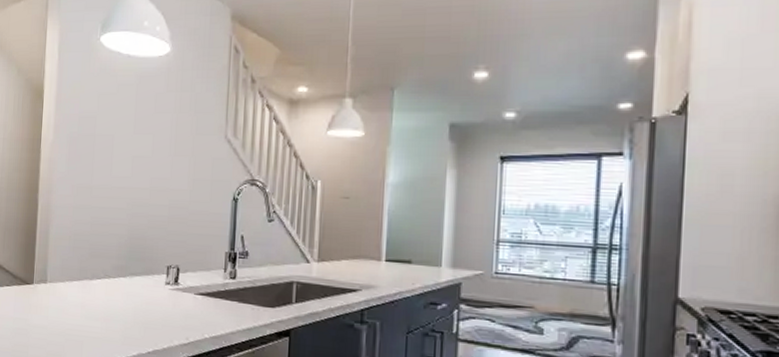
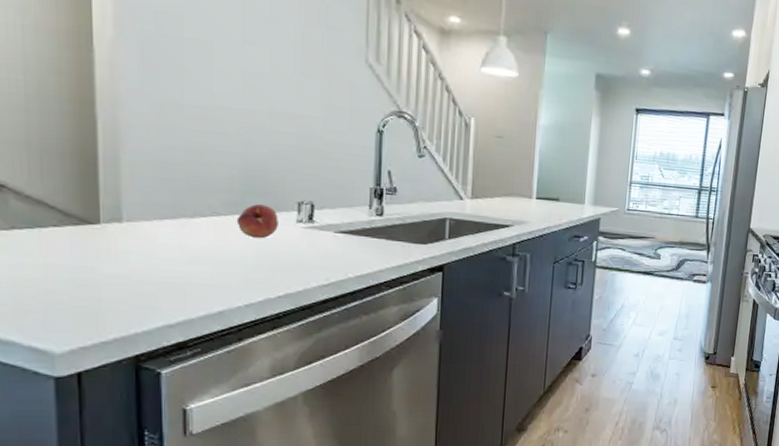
fruit: none [121,268,152,299] -> present [236,204,278,239]

